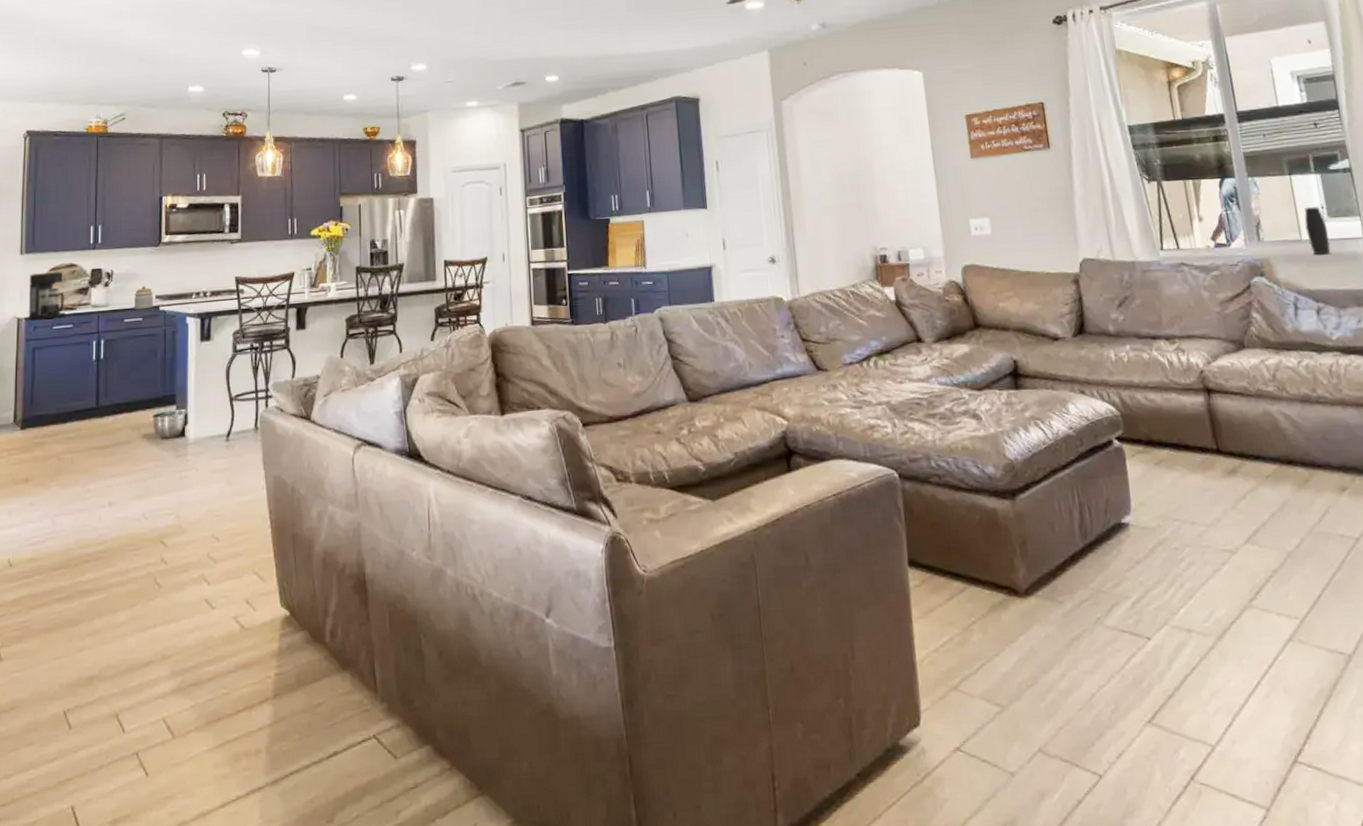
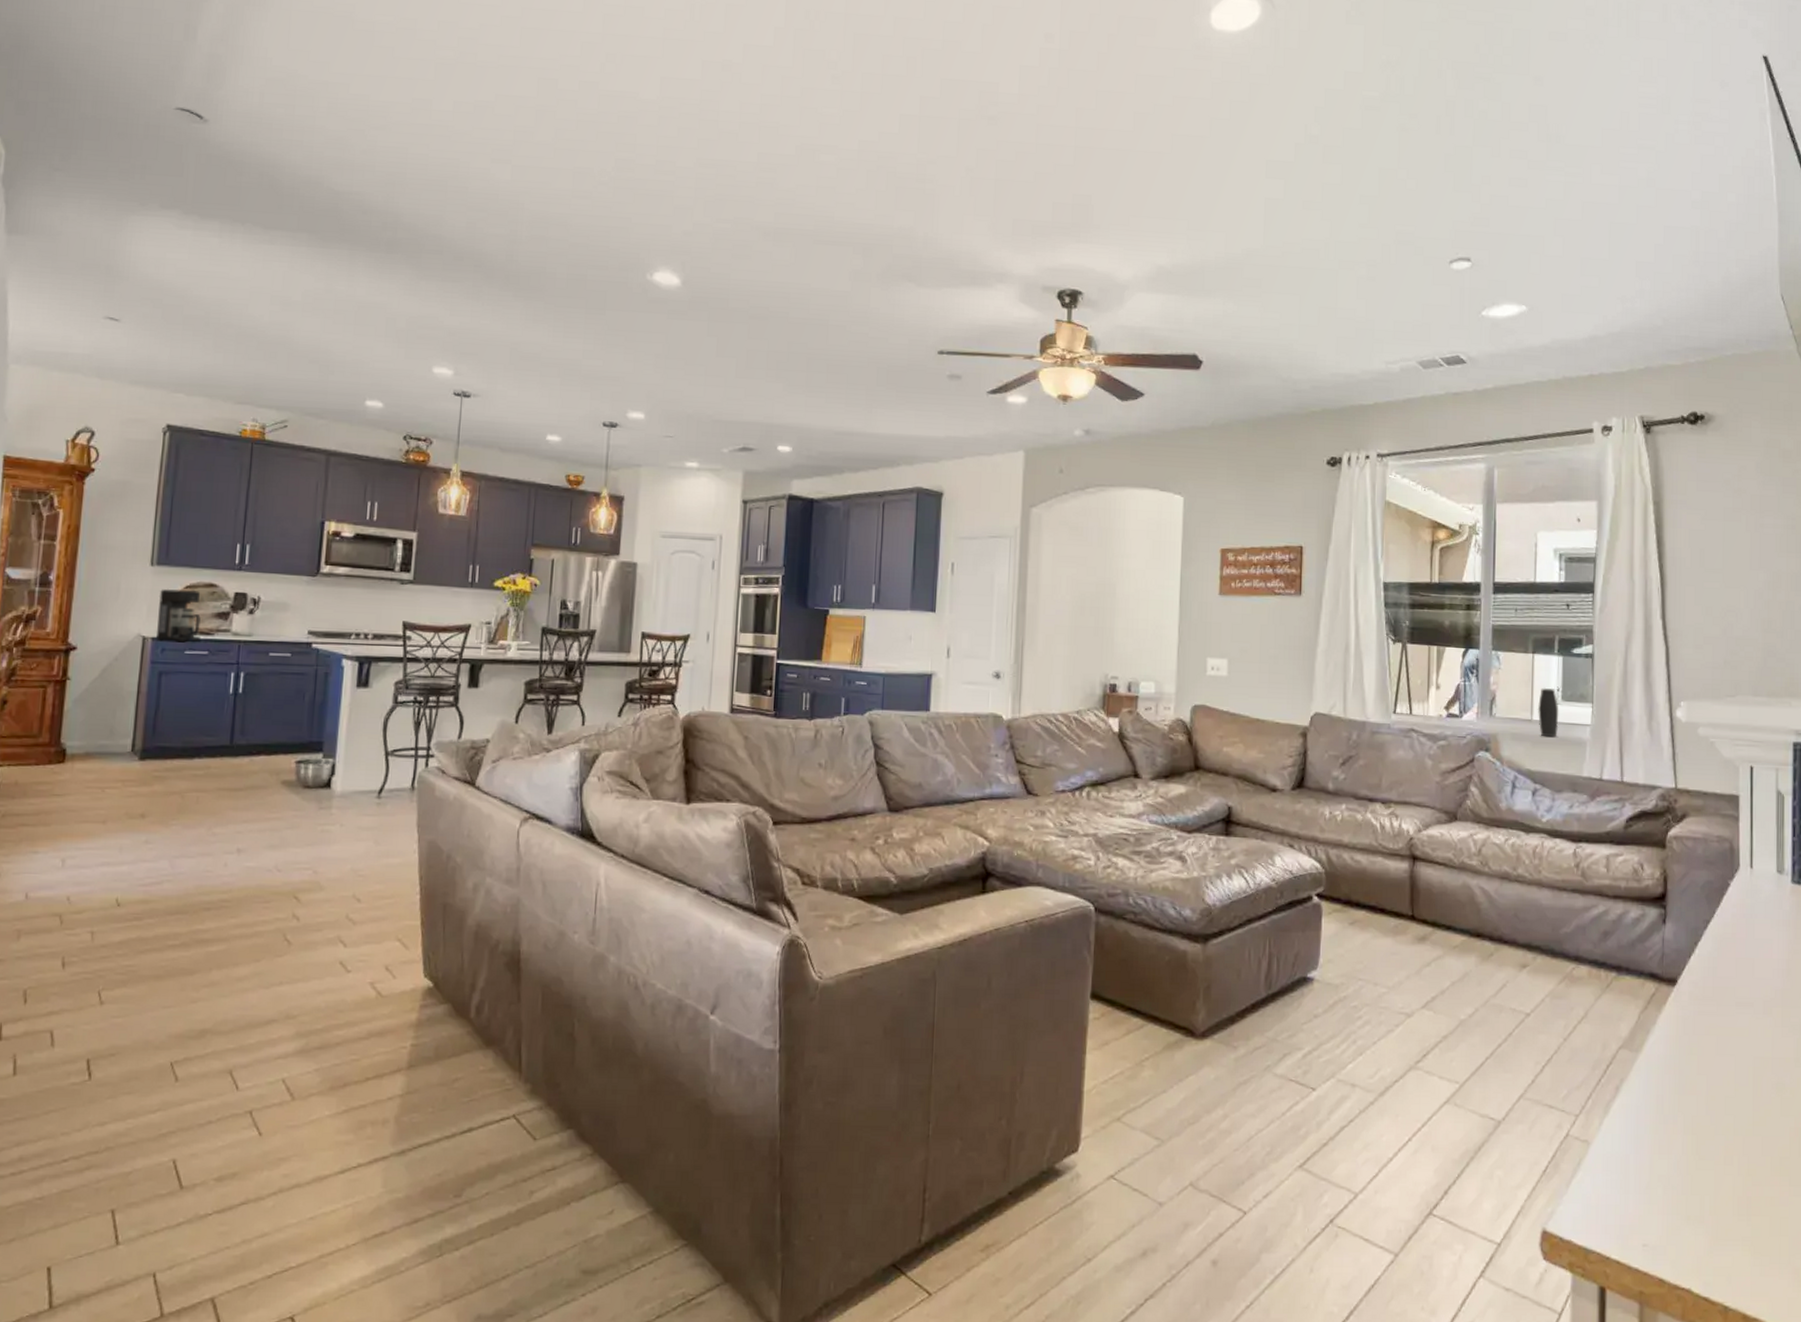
jar: present [134,286,154,310] -> none [281,619,306,645]

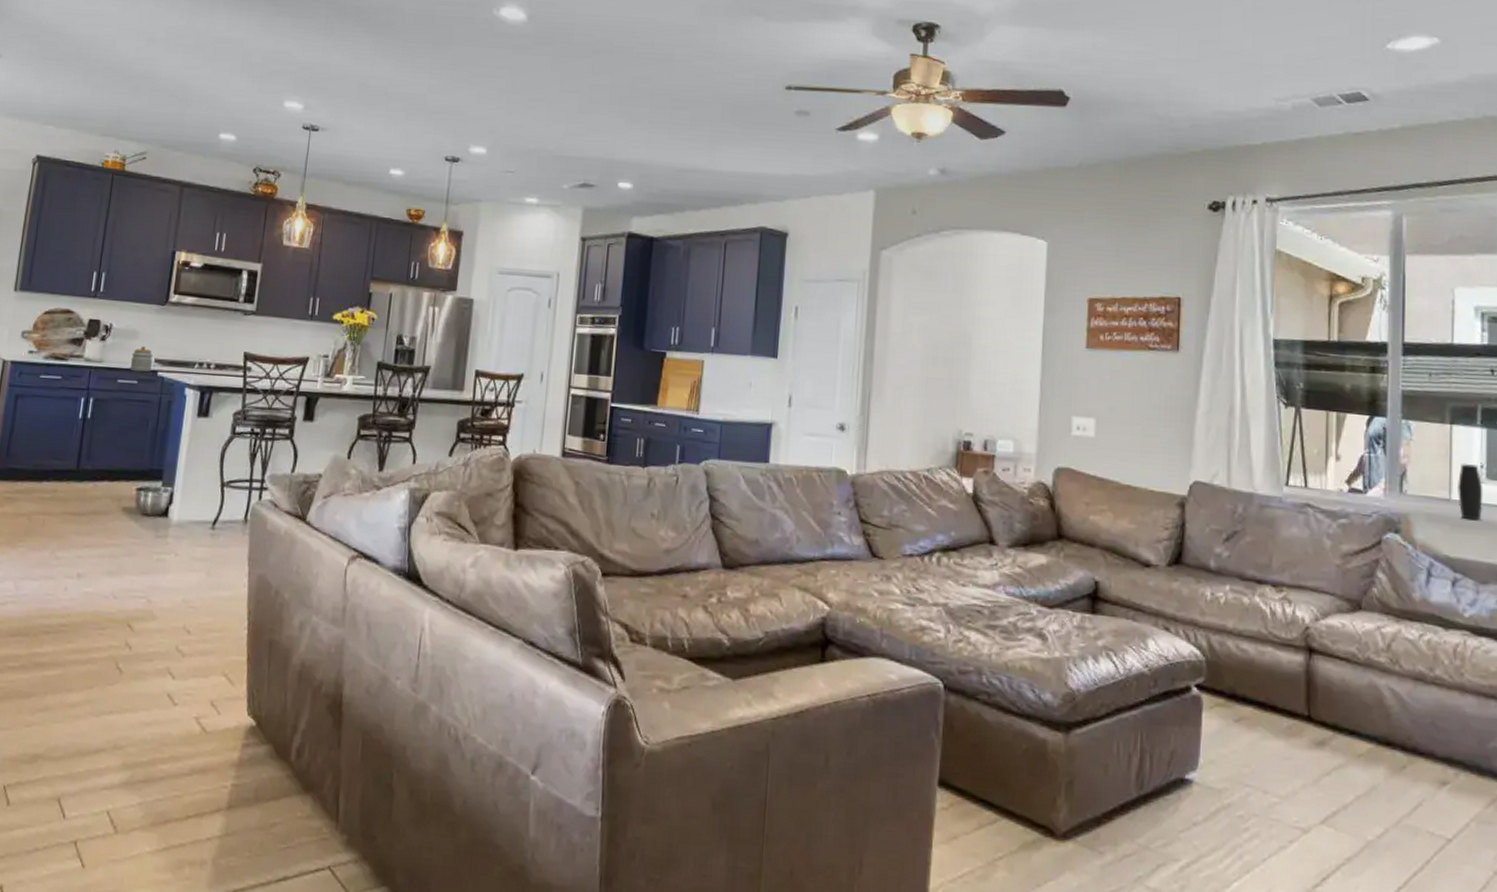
coffee maker: present [155,588,202,643] -> none [14,313,58,368]
jar: none [281,619,306,645] -> present [129,346,153,373]

